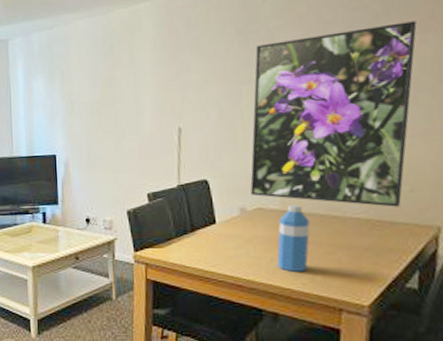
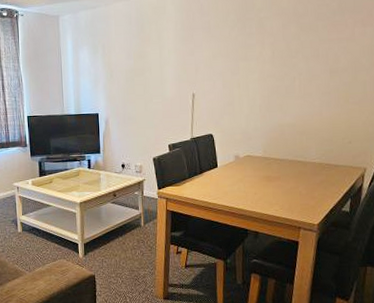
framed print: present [250,21,417,207] -> none [243,18,360,154]
water bottle: present [277,205,310,272] -> none [259,153,282,202]

